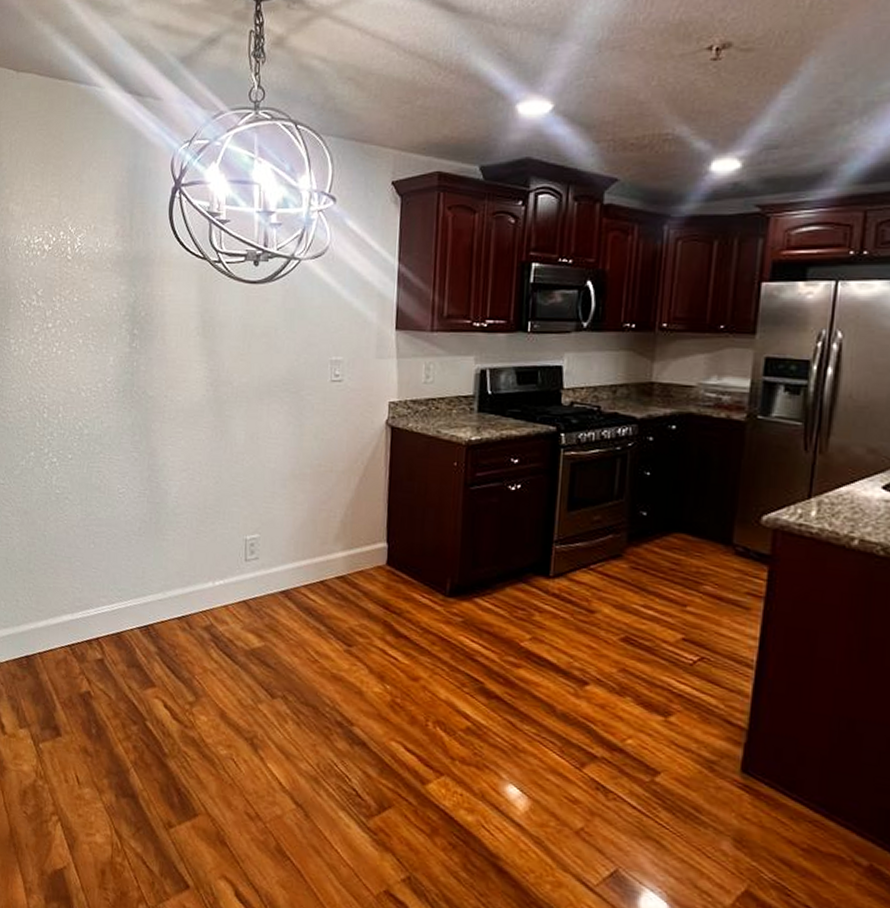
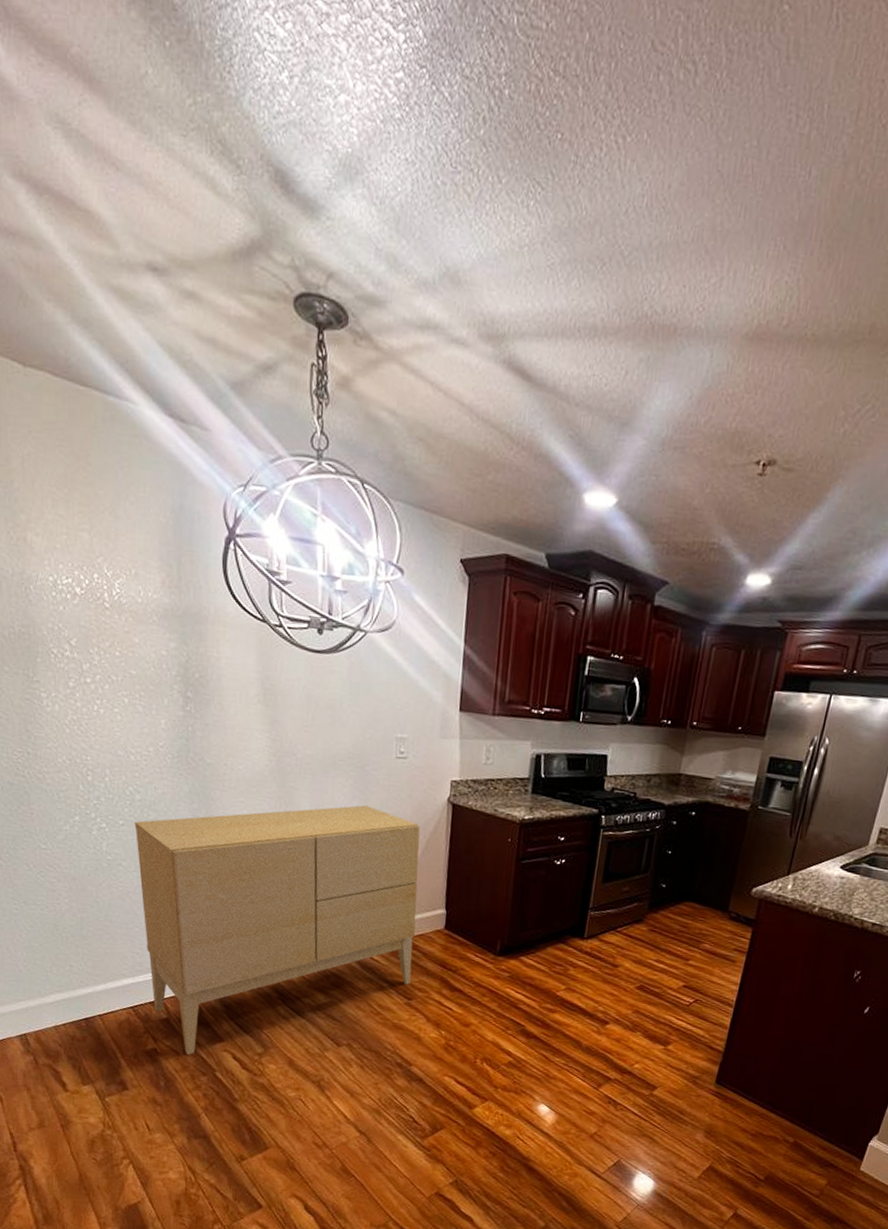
sideboard: none [81,431,357,701] -> present [134,805,420,1055]

